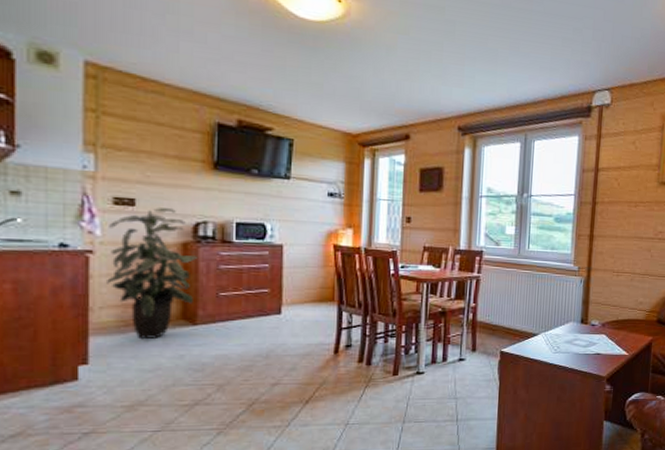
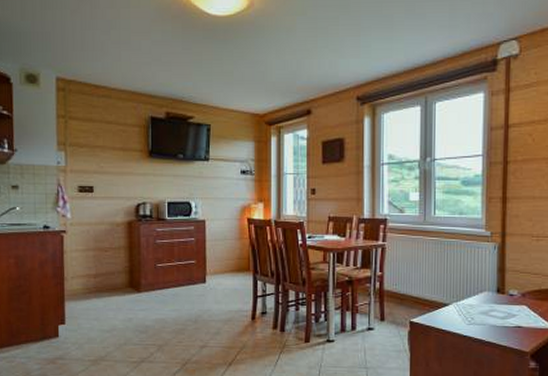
indoor plant: present [107,208,199,340] -> none [76,193,140,305]

